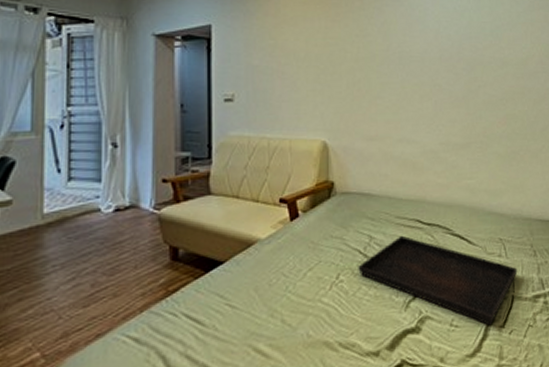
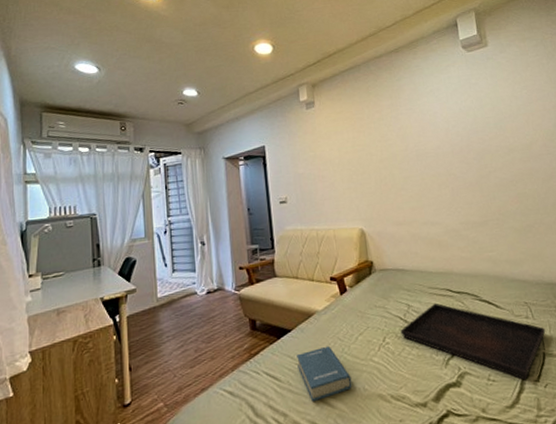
hardback book: none [228,282,294,350] -> present [296,345,352,401]

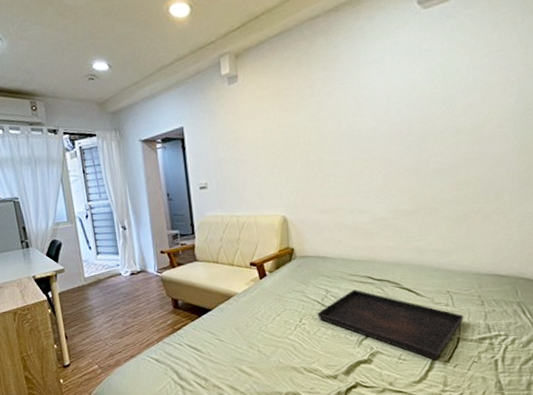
hardback book: present [296,345,352,401] -> none [216,324,268,370]

